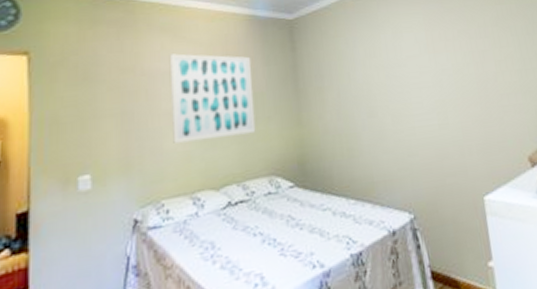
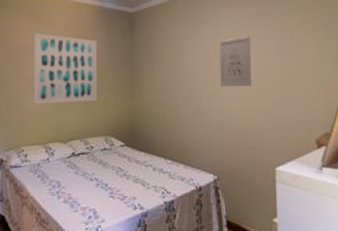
wall art: none [400,38,444,103] -> present [219,36,252,87]

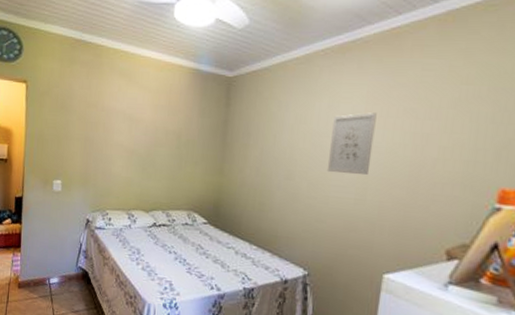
wall art: present [33,33,98,104] -> none [119,96,189,174]

